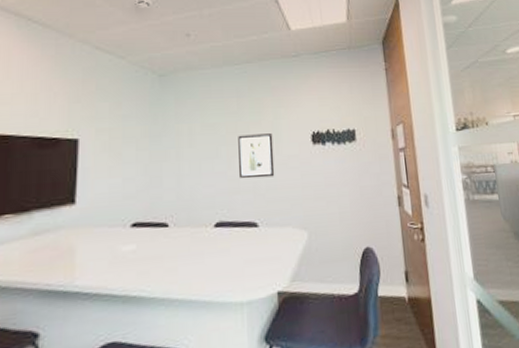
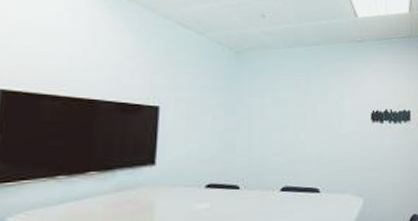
wall art: present [238,133,275,179] -> none [304,110,337,150]

